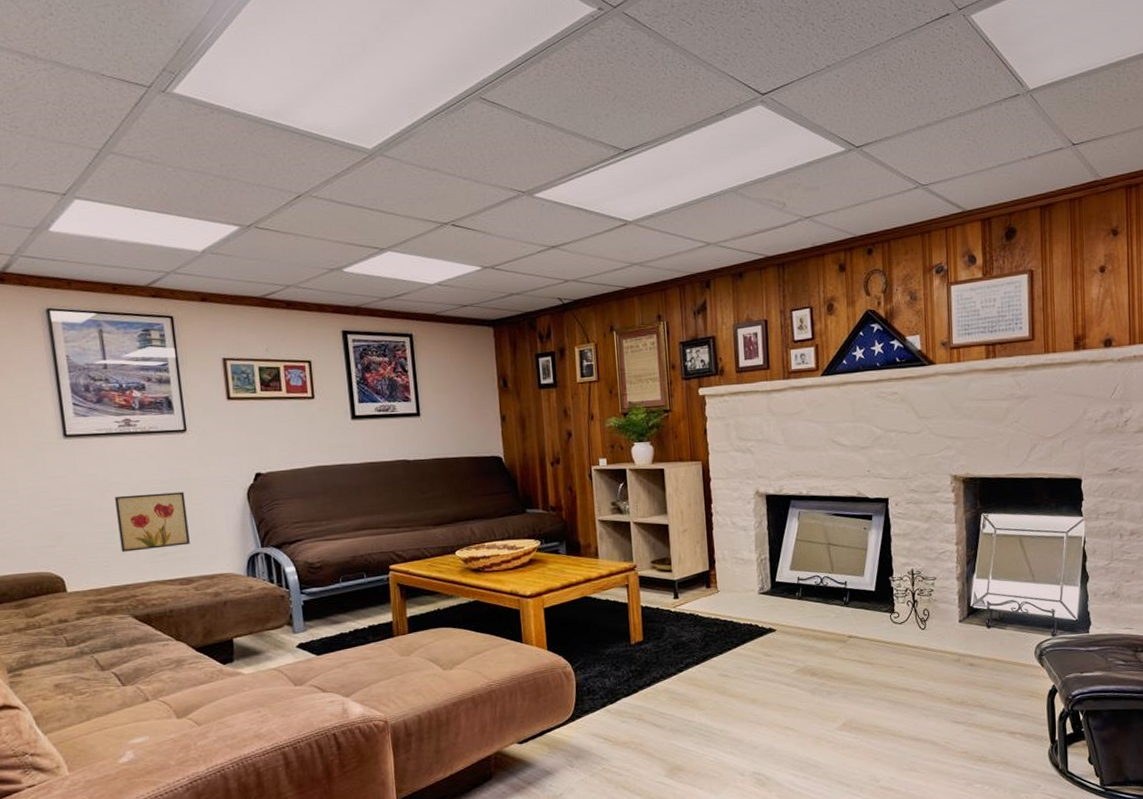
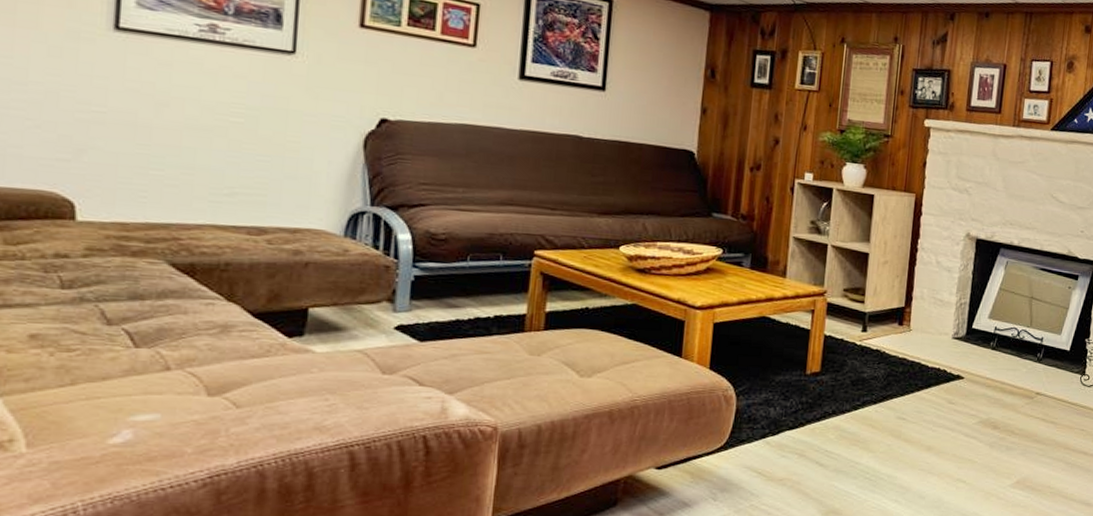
wall art: present [115,492,190,552] -> none [170,113,277,188]

